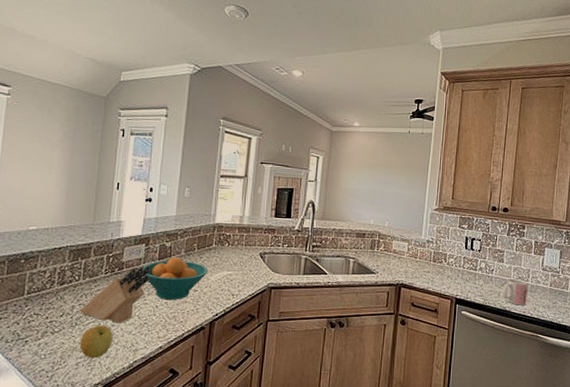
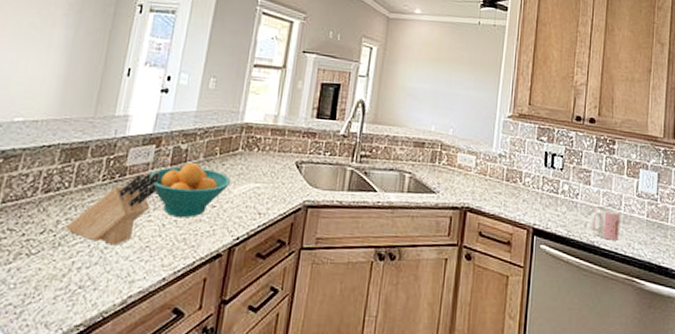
apple: present [79,325,113,359] -> none [60,246,105,291]

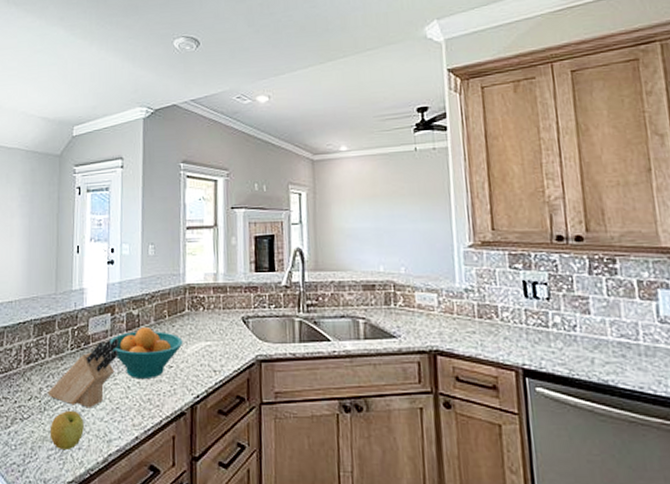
apple: none [60,246,105,291] -> present [49,410,84,451]
mug: present [590,205,620,240] -> none [597,337,643,377]

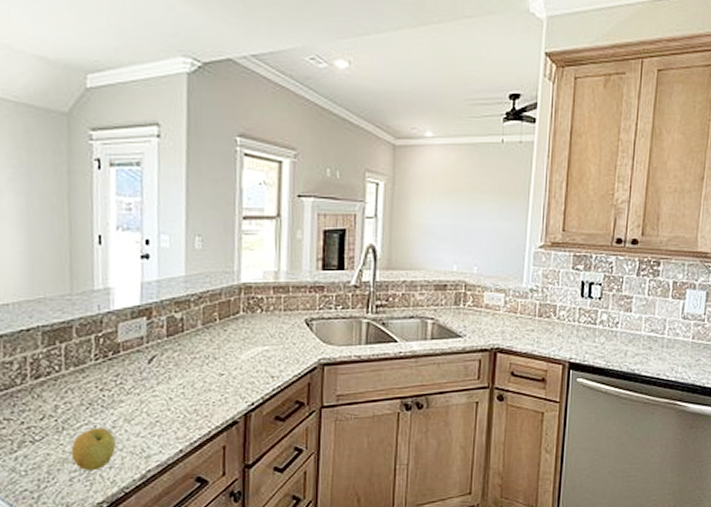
knife block: present [48,338,119,408] -> none [66,345,158,424]
fruit bowl: present [110,327,183,378] -> none [146,332,237,389]

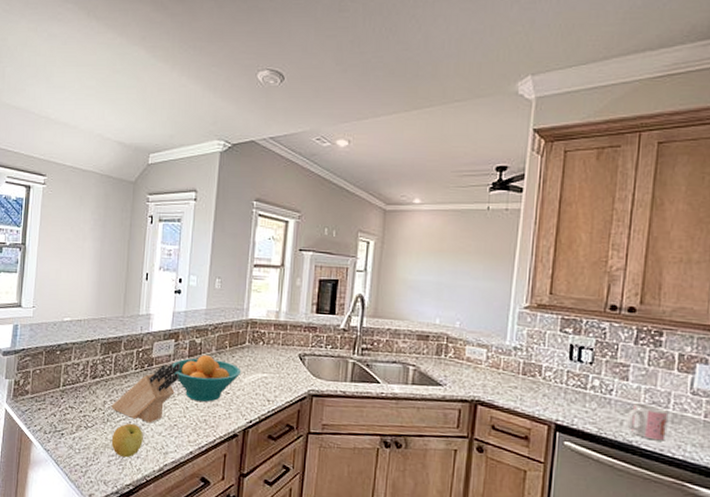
knife block: none [66,345,158,424] -> present [111,363,181,423]
fruit bowl: none [146,332,237,389] -> present [172,355,241,402]
mug: none [630,332,663,366] -> present [627,402,667,441]

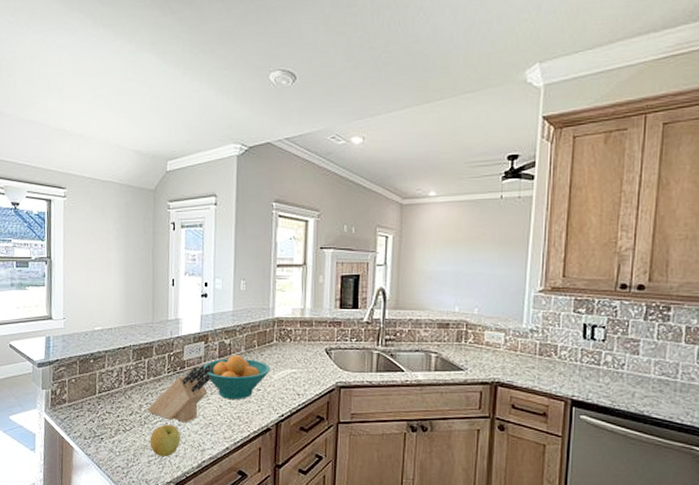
mug: present [627,402,667,441] -> none [638,374,676,409]

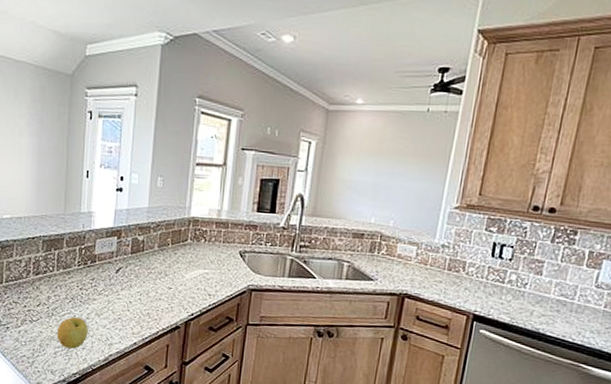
knife block: present [147,364,212,423] -> none [55,259,124,317]
fruit bowl: present [203,355,271,399] -> none [115,252,183,297]

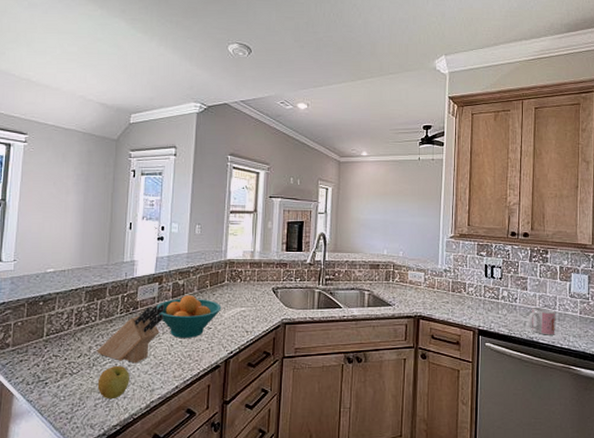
knife block: none [55,259,124,317] -> present [97,304,165,364]
fruit bowl: none [115,252,183,297] -> present [156,295,222,338]
mug: none [536,294,573,329] -> present [528,306,555,335]

